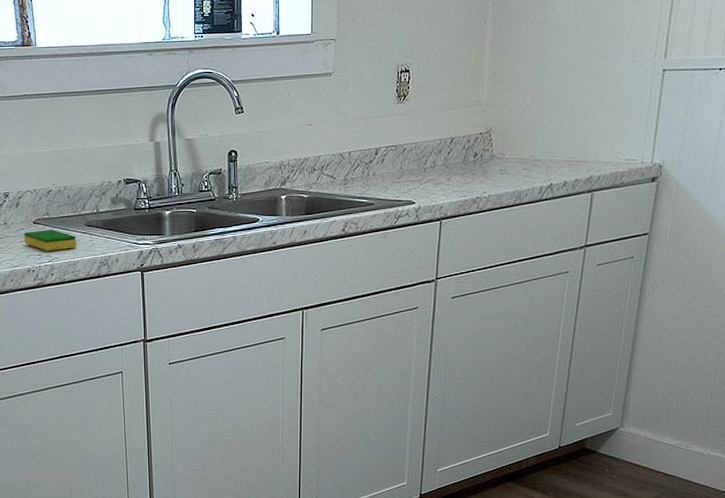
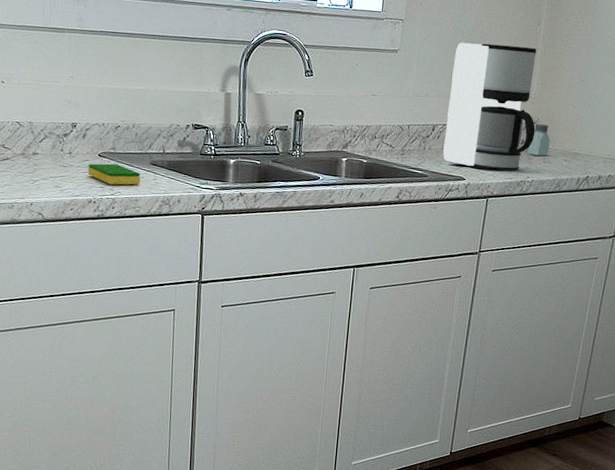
coffee maker: none [389,51,489,189] -> present [443,42,537,171]
saltshaker: none [482,133,506,168] -> present [528,124,550,156]

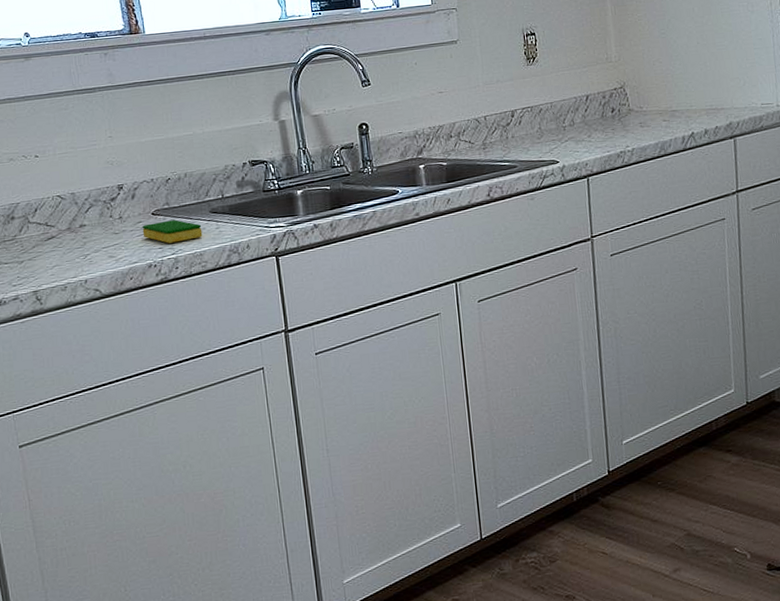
coffee maker: present [443,42,537,171] -> none [519,10,625,148]
saltshaker: present [528,124,550,156] -> none [620,87,644,122]

